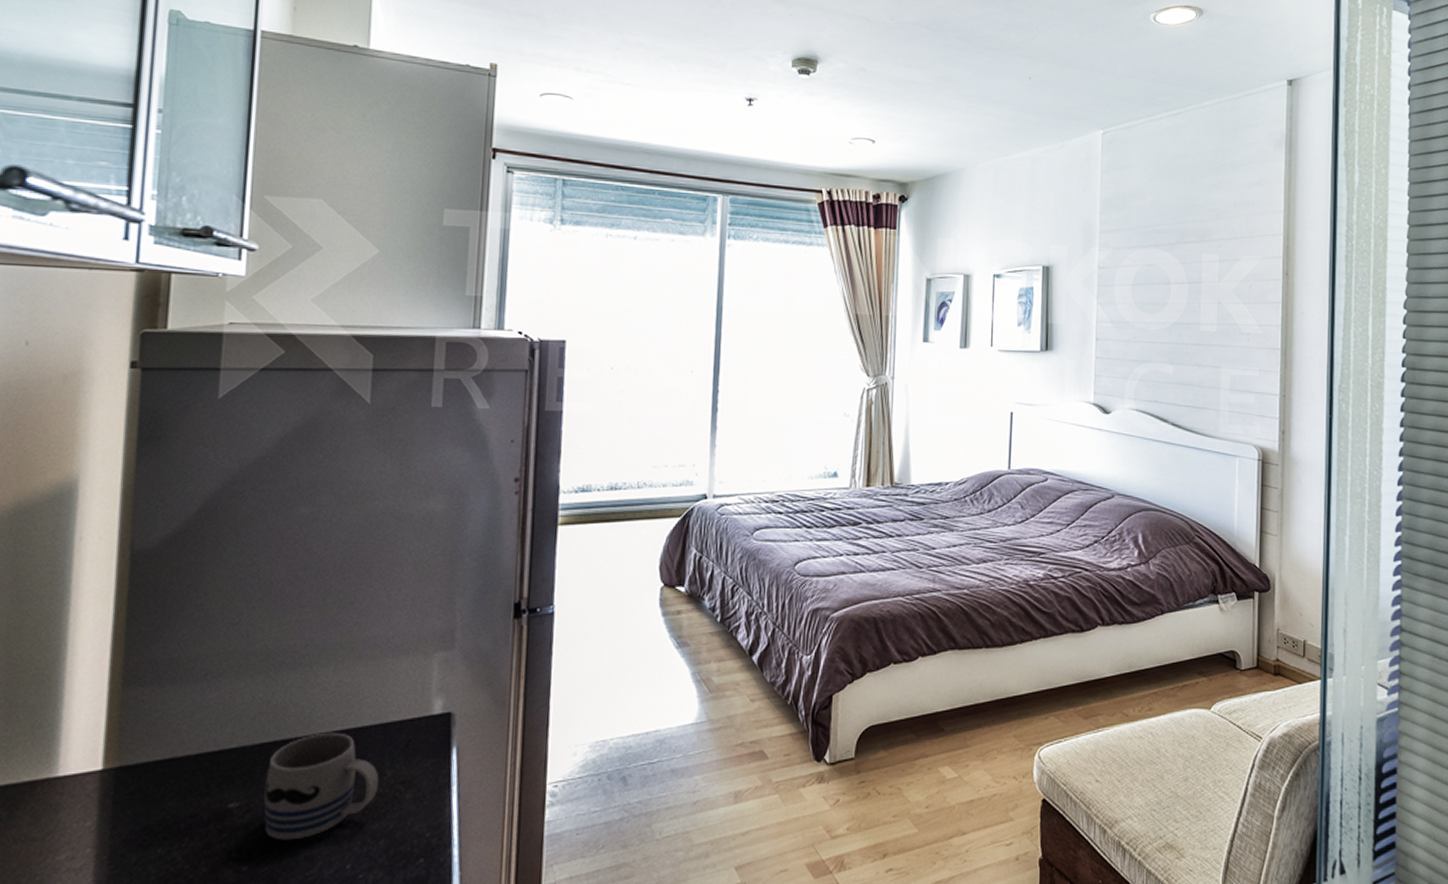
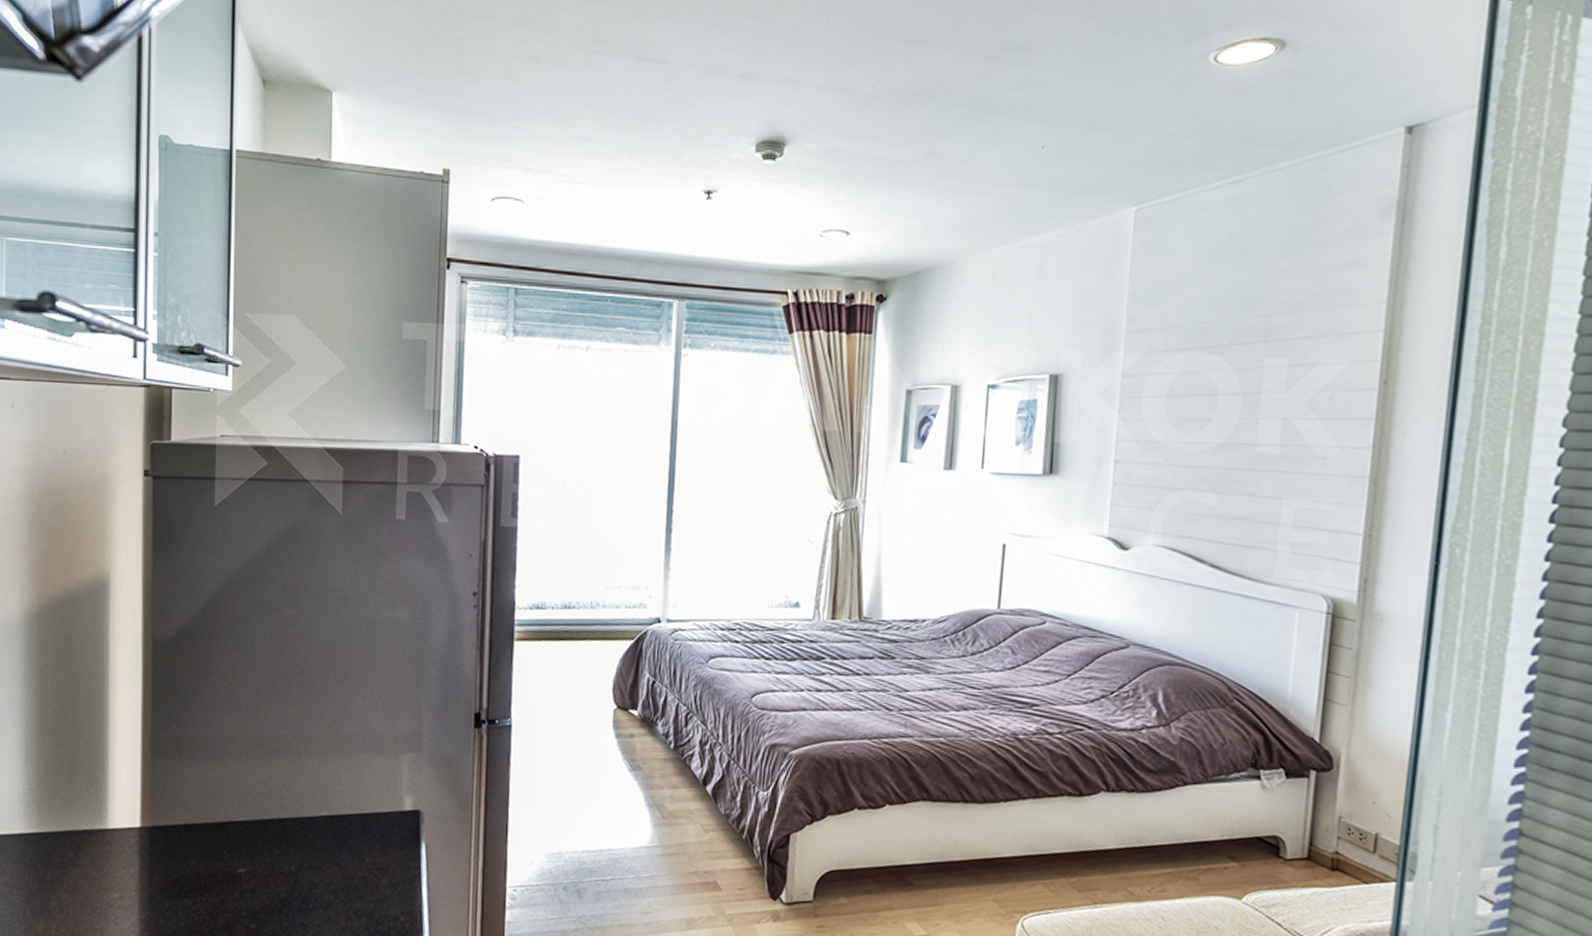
mug: present [263,732,380,841] -> none [265,816,360,908]

